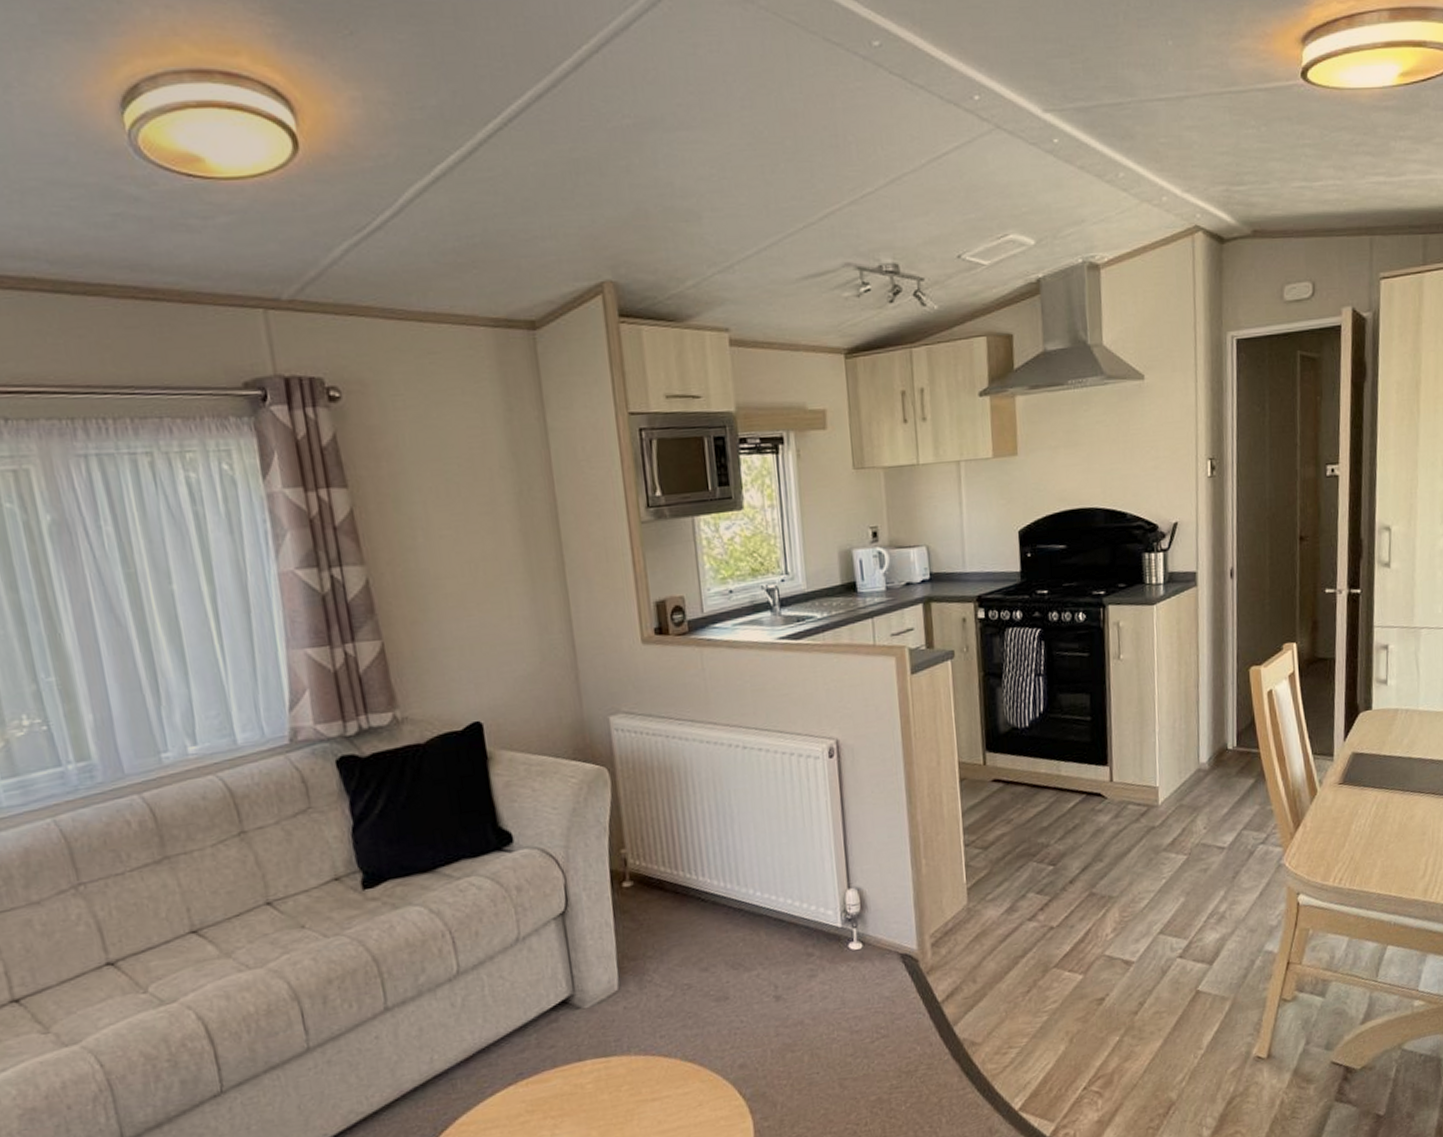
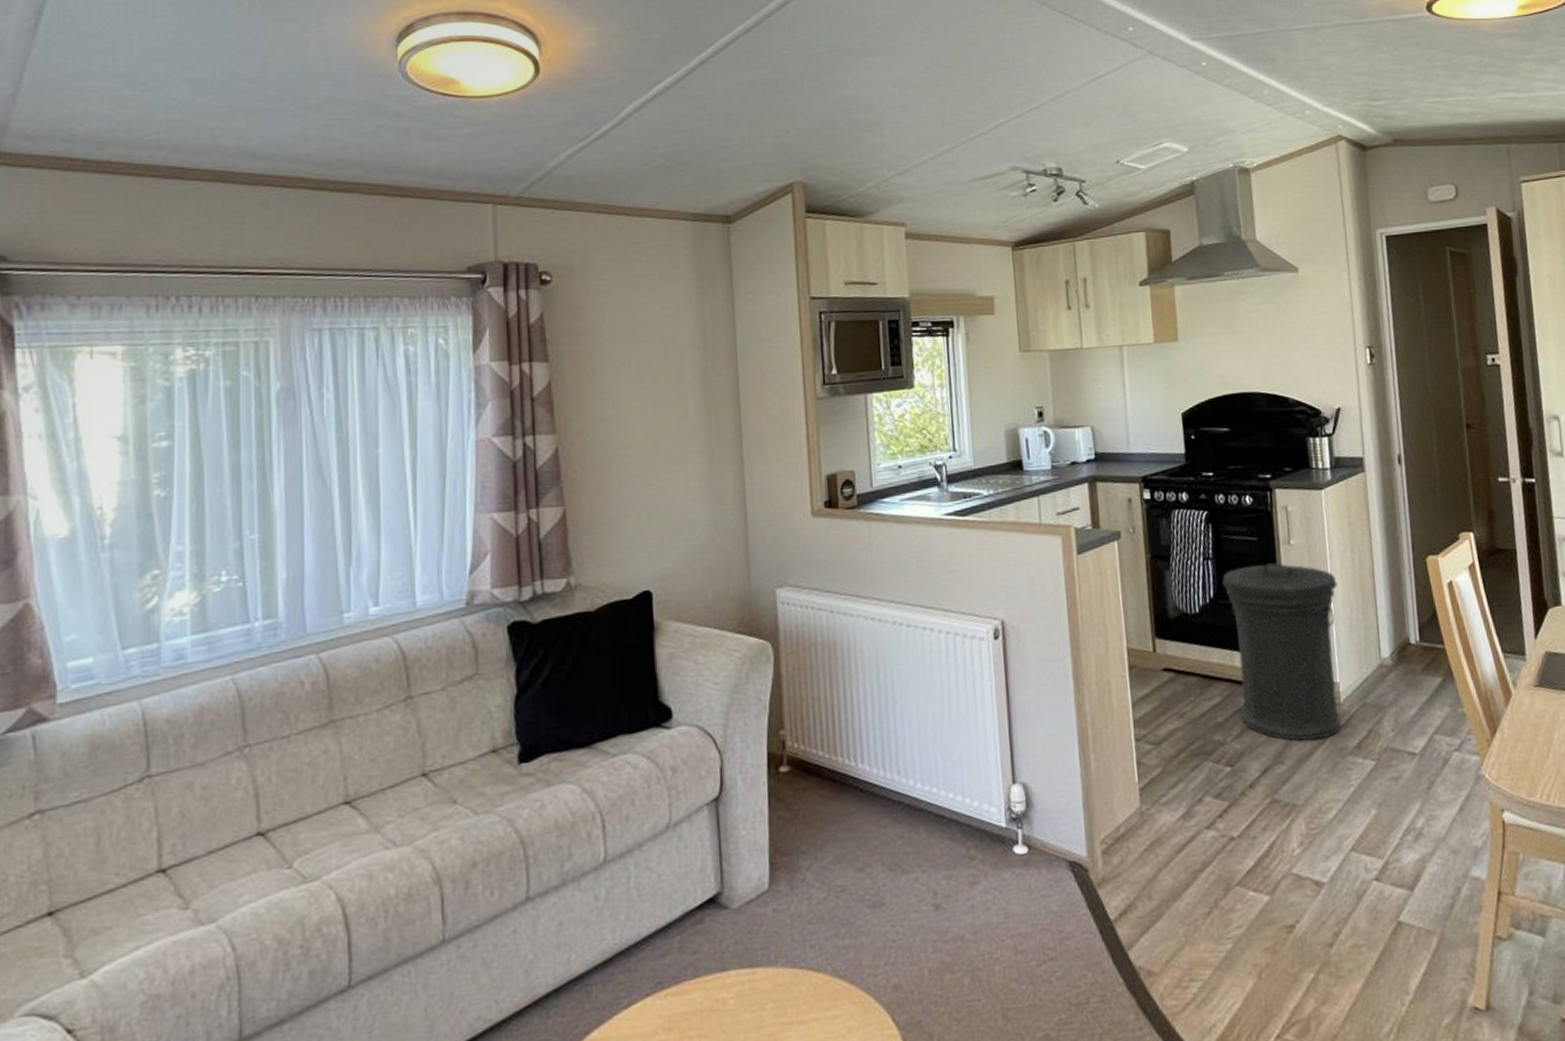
trash can: none [1053,677,1163,841] -> present [1222,563,1342,741]

